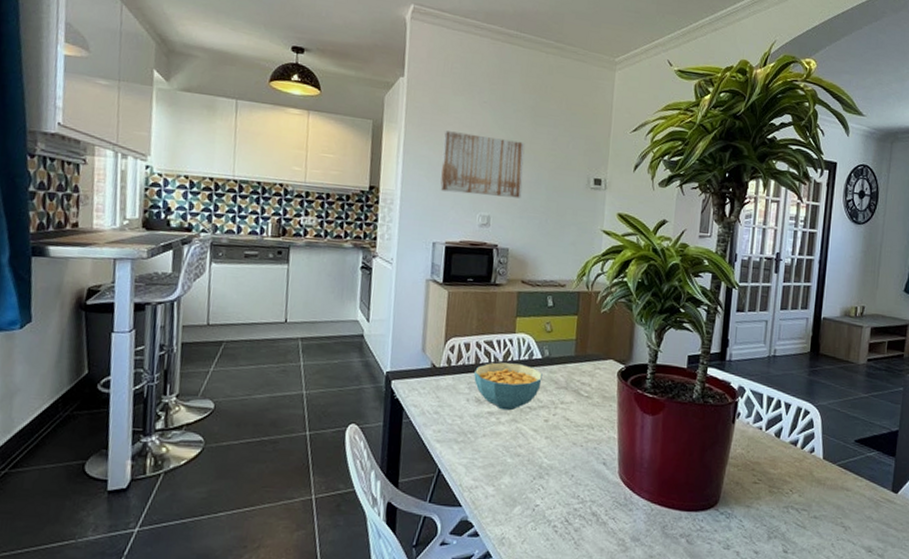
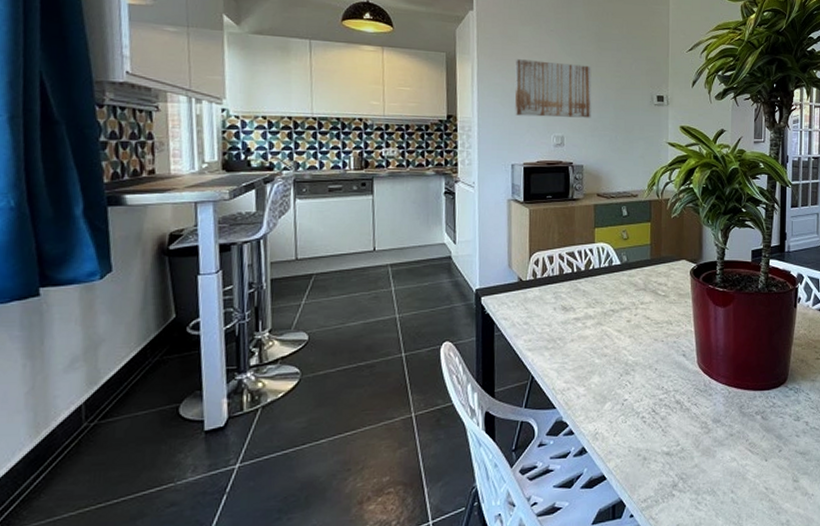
cereal bowl: present [474,362,543,411] -> none [559,271,622,315]

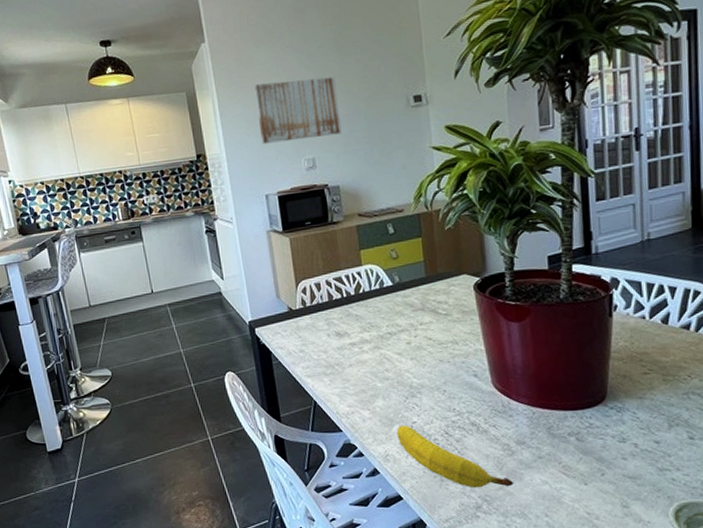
fruit: none [608,402,708,466] -> present [396,425,514,488]

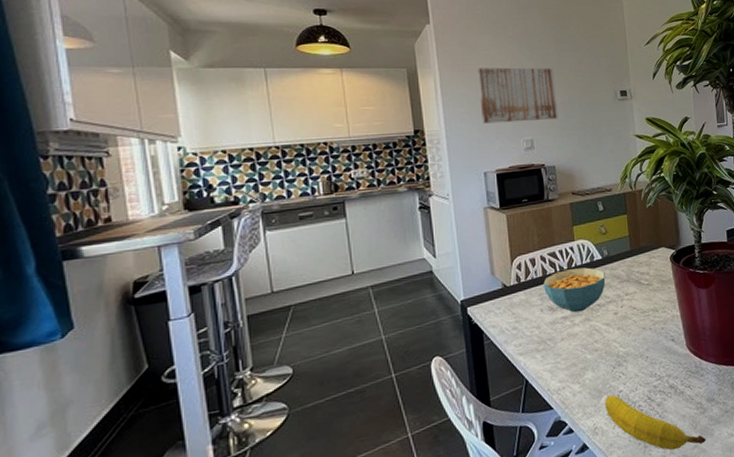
cereal bowl: none [329,294,397,340] -> present [543,267,606,313]

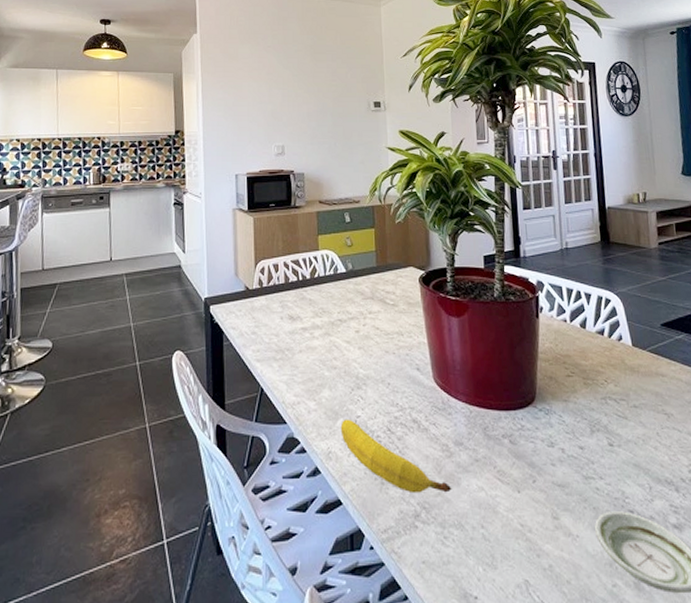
wall art: present [476,67,558,124] -> none [235,75,310,128]
cereal bowl: present [543,267,606,313] -> none [285,279,349,325]

